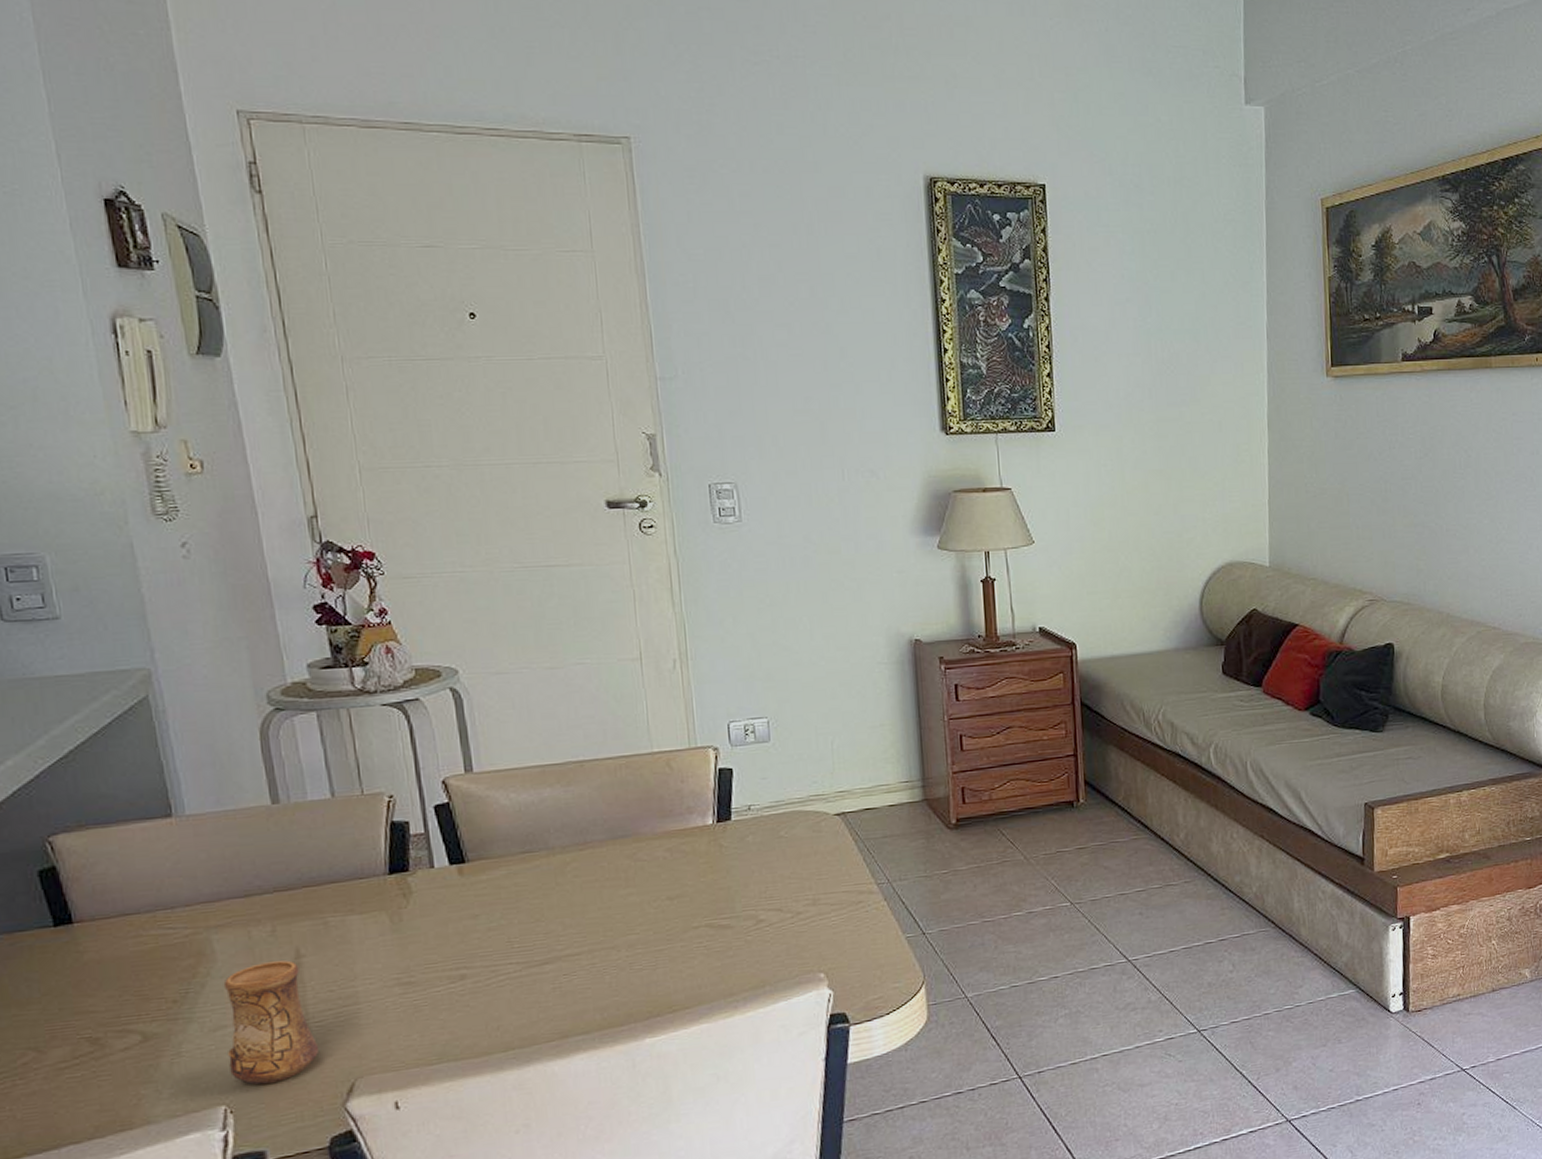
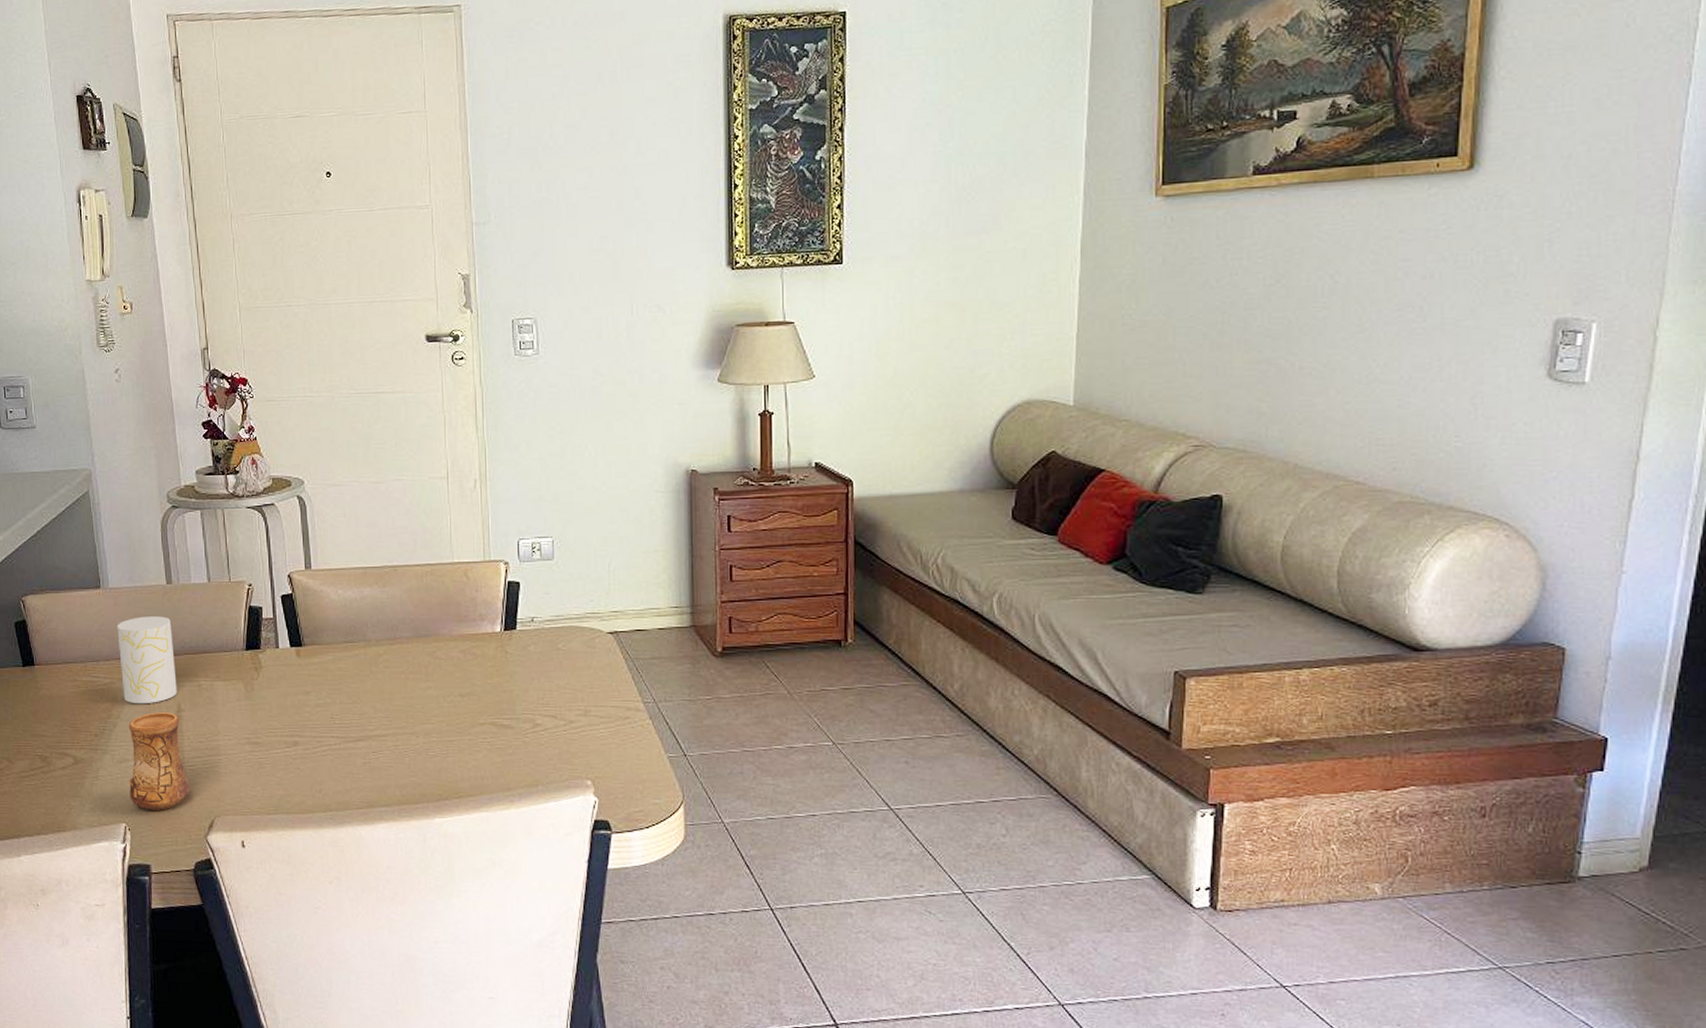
cup: none [199,844,294,956] -> present [117,616,177,704]

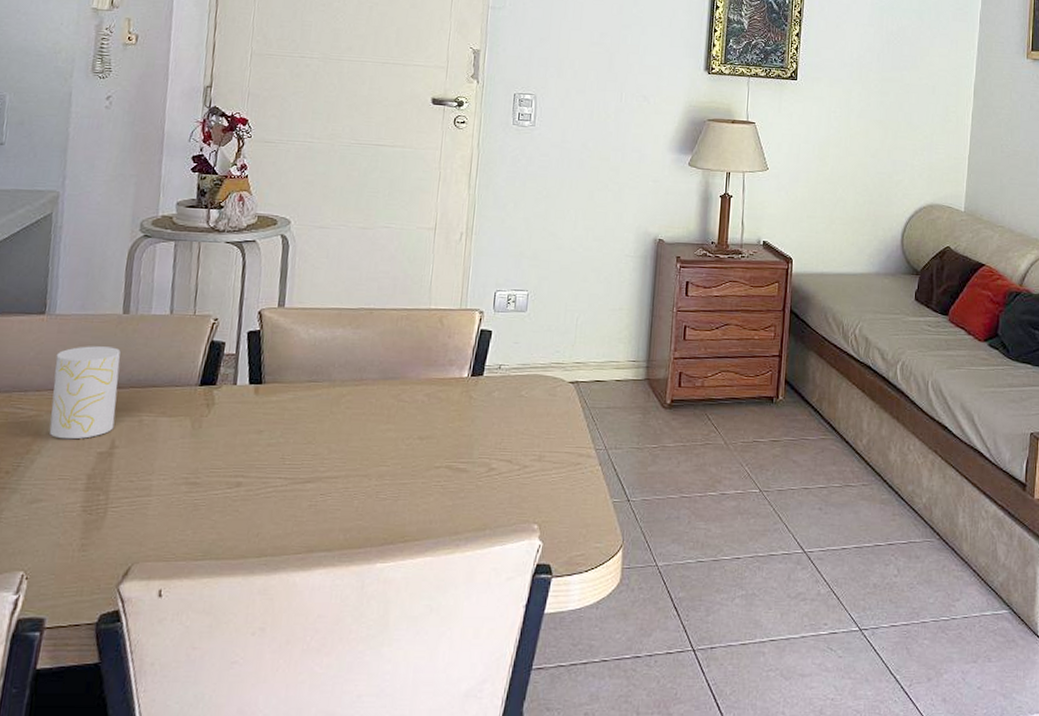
cup: present [128,712,191,812] -> none [34,448,111,558]

